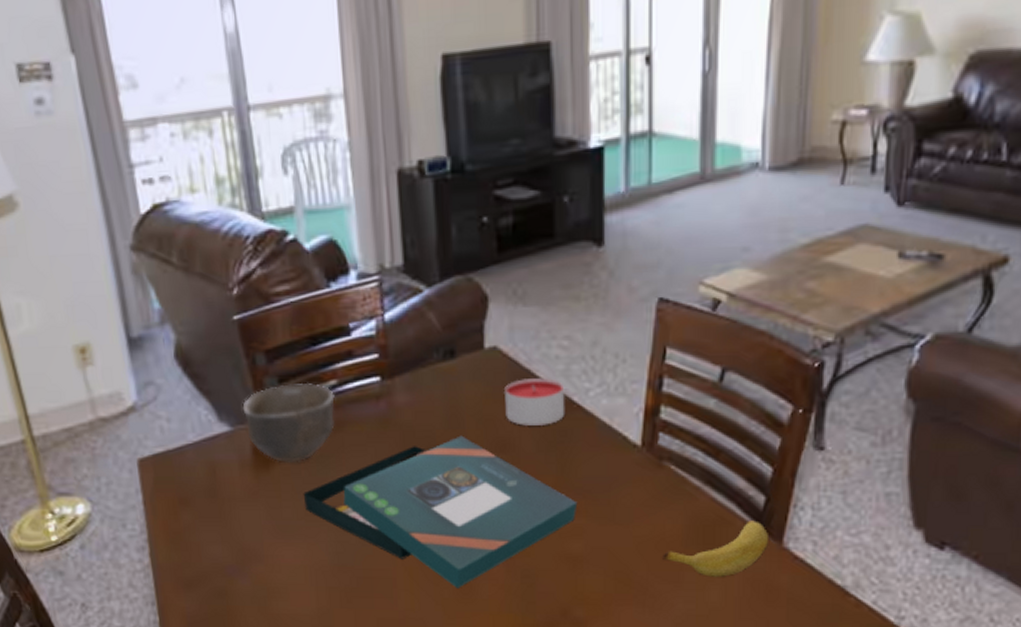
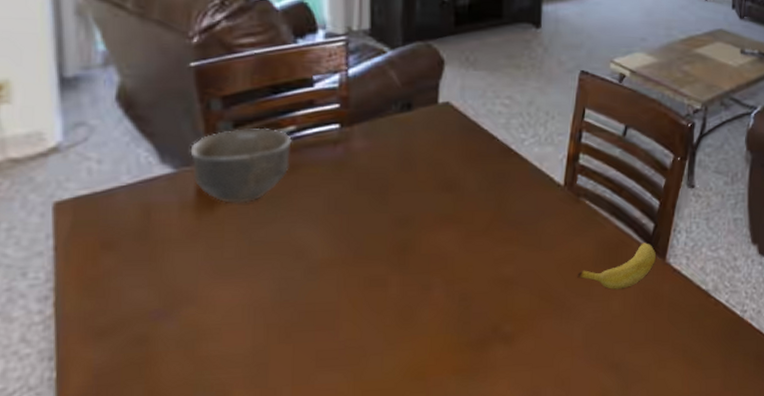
board game: present [303,435,578,588] -> none [249,177,511,315]
candle: present [503,378,565,426] -> none [453,130,505,169]

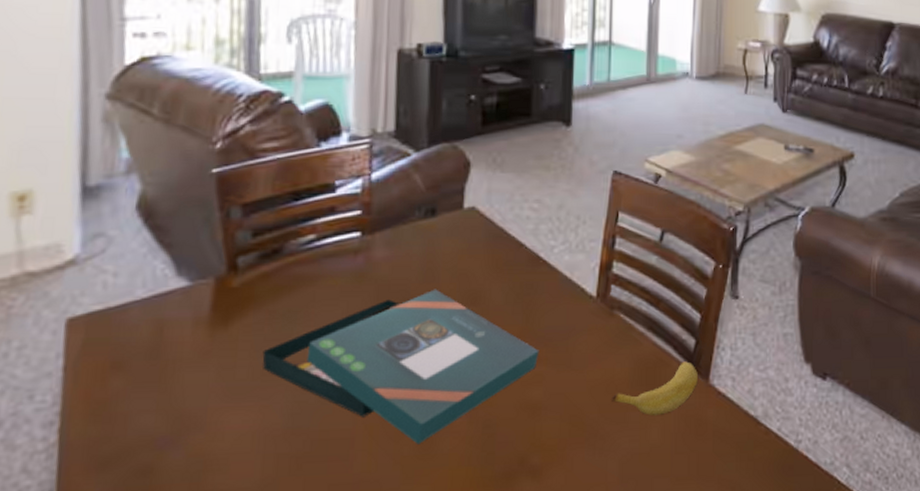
bowl: present [190,127,292,203] -> none [206,236,311,319]
board game: none [249,177,511,315] -> present [262,289,539,444]

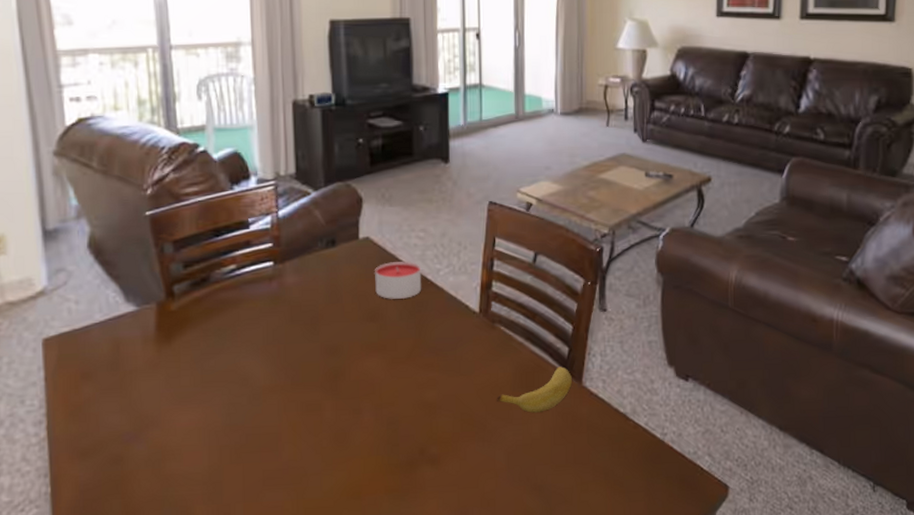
board game: present [262,289,539,444] -> none [201,308,432,438]
candle: none [478,236,533,279] -> present [374,261,422,299]

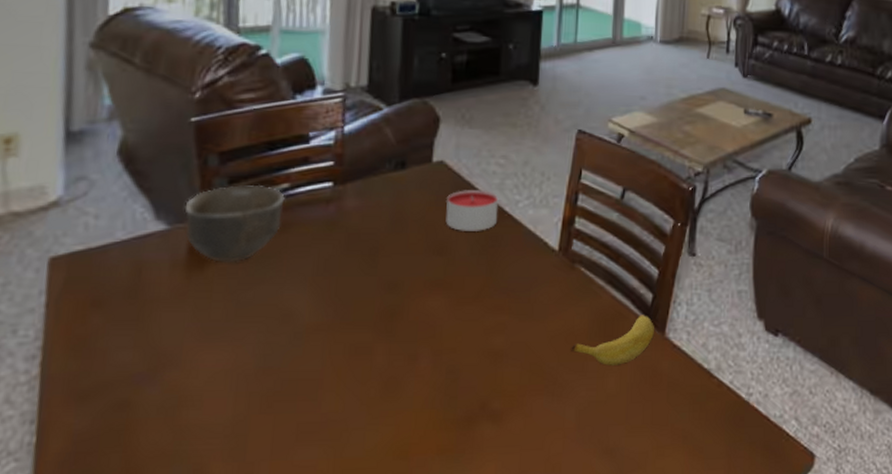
bowl: none [149,267,233,337] -> present [184,184,285,262]

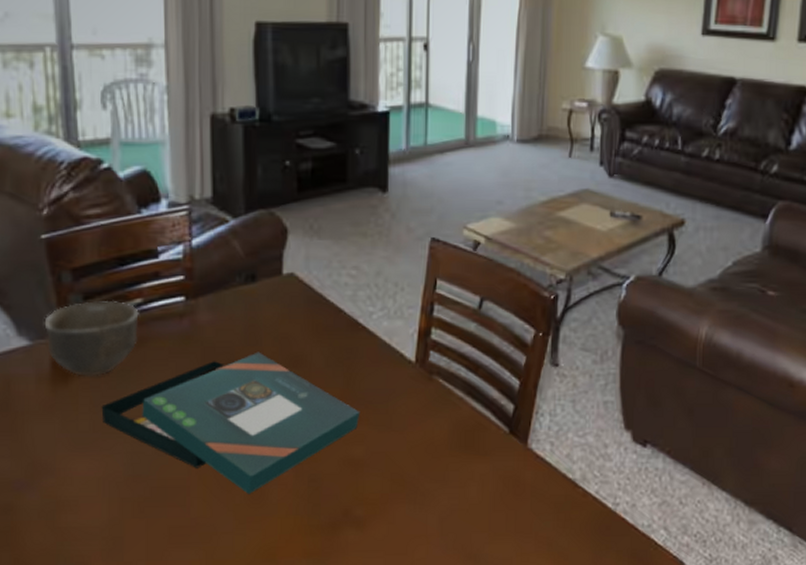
board game: none [236,239,502,387] -> present [101,352,360,494]
candle: present [445,190,499,231] -> none [298,302,352,344]
banana: present [571,315,654,365] -> none [431,426,516,475]

